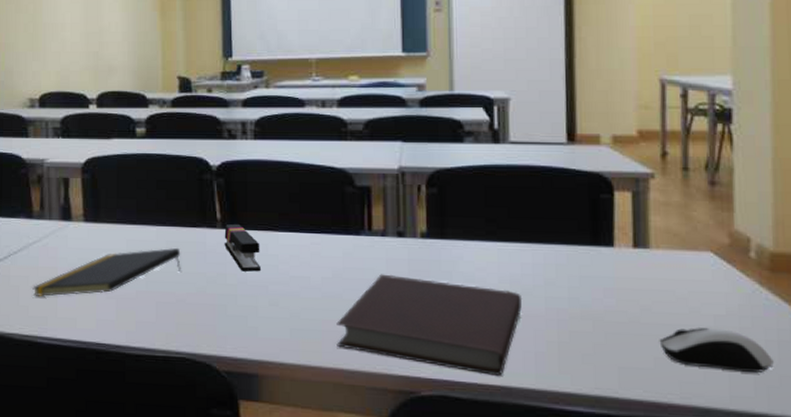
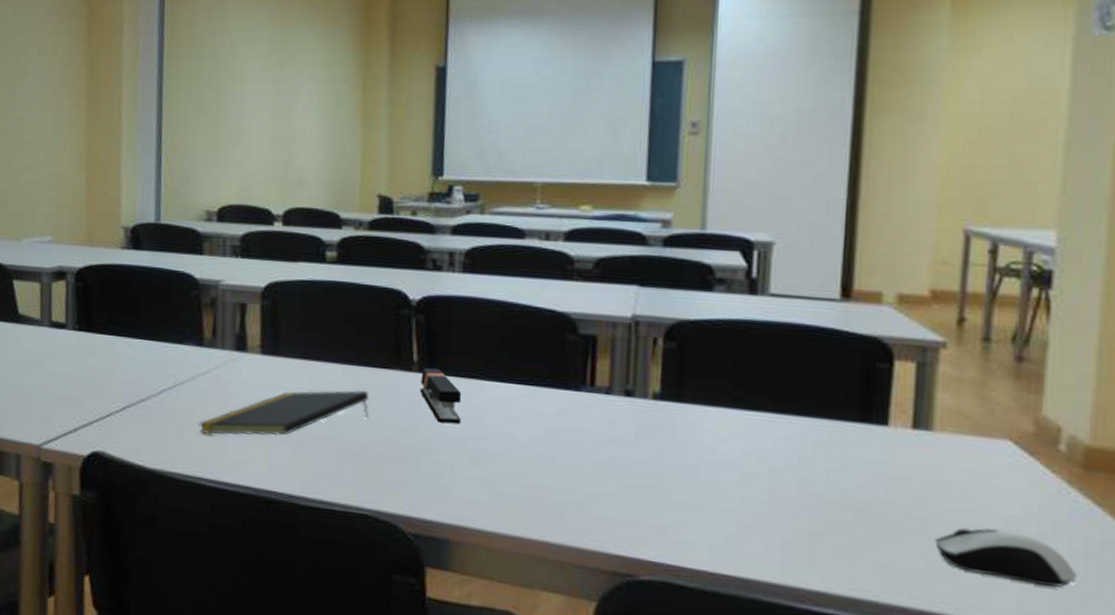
notebook: present [336,274,523,377] -> none [543,437,771,566]

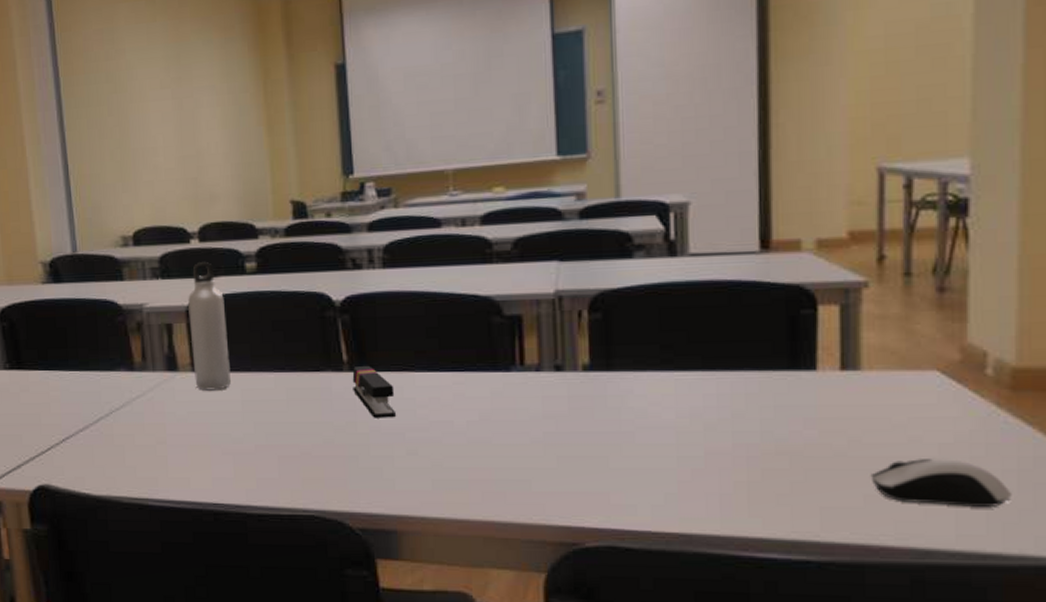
notepad: present [197,390,369,436] -> none [138,396,305,457]
water bottle: none [262,246,301,376] -> present [188,262,231,391]

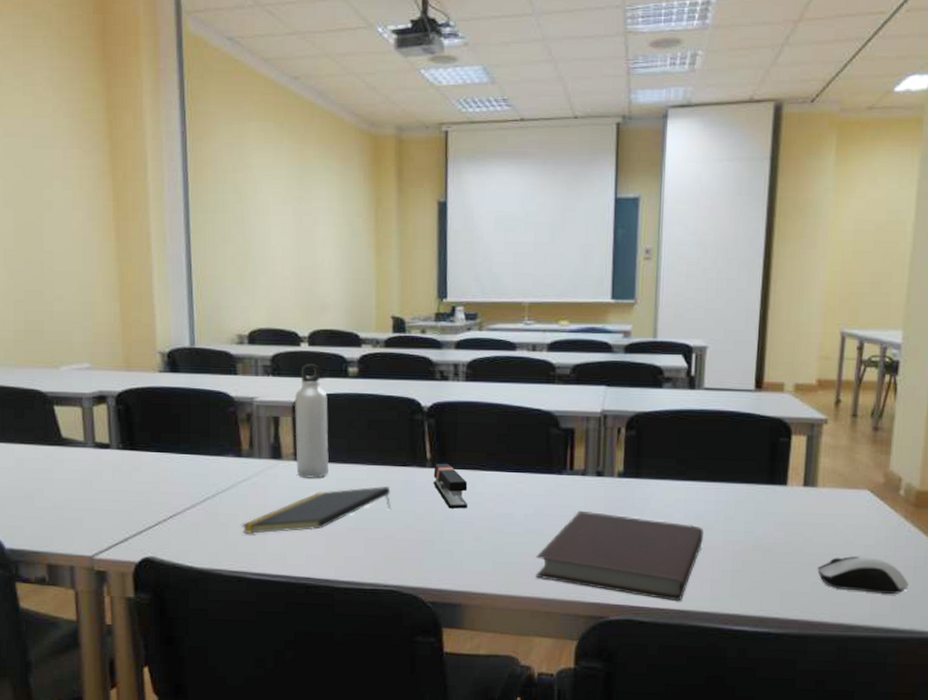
notepad: none [138,396,305,457] -> present [240,486,391,535]
notebook: none [485,414,705,523] -> present [535,510,705,602]

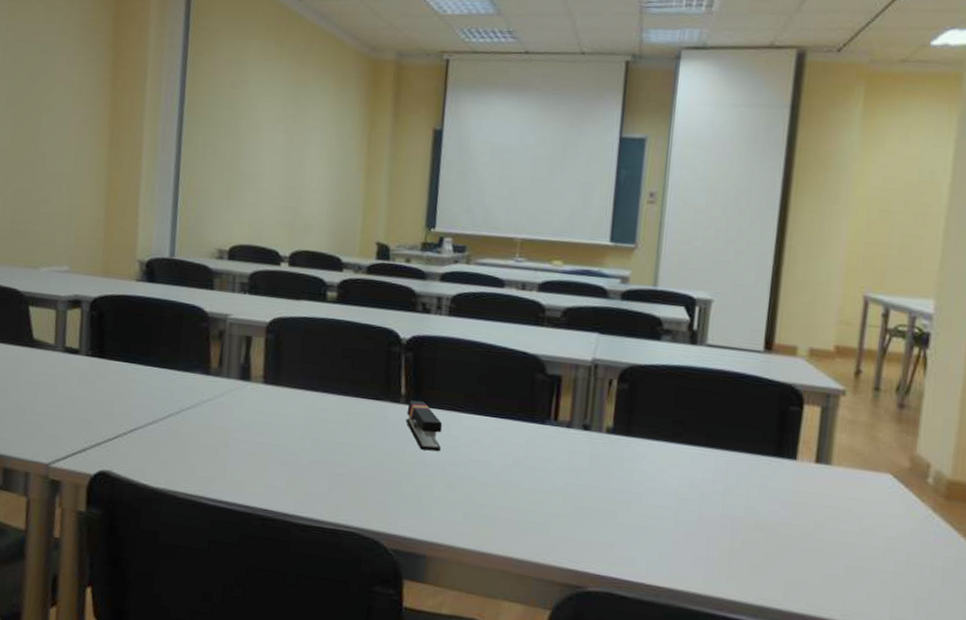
notepad: present [240,486,391,535] -> none [201,418,360,459]
water bottle: present [295,364,329,478] -> none [264,285,303,404]
notebook: present [535,510,705,602] -> none [509,465,700,579]
computer mouse: present [817,556,909,594] -> none [828,547,936,597]

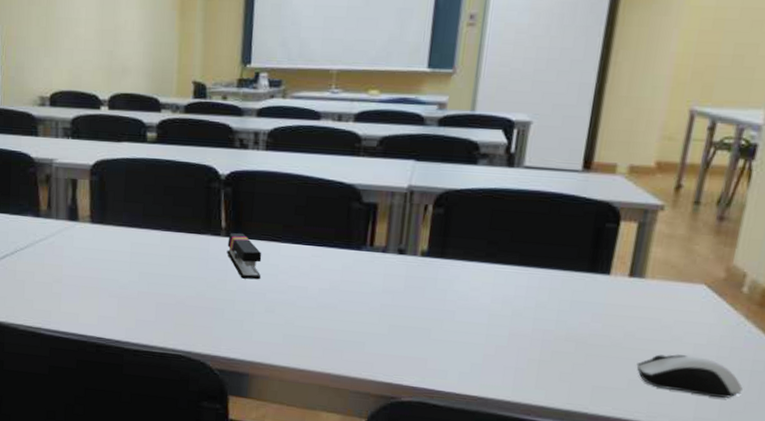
computer mouse: none [828,547,936,597] -> present [636,354,743,398]

